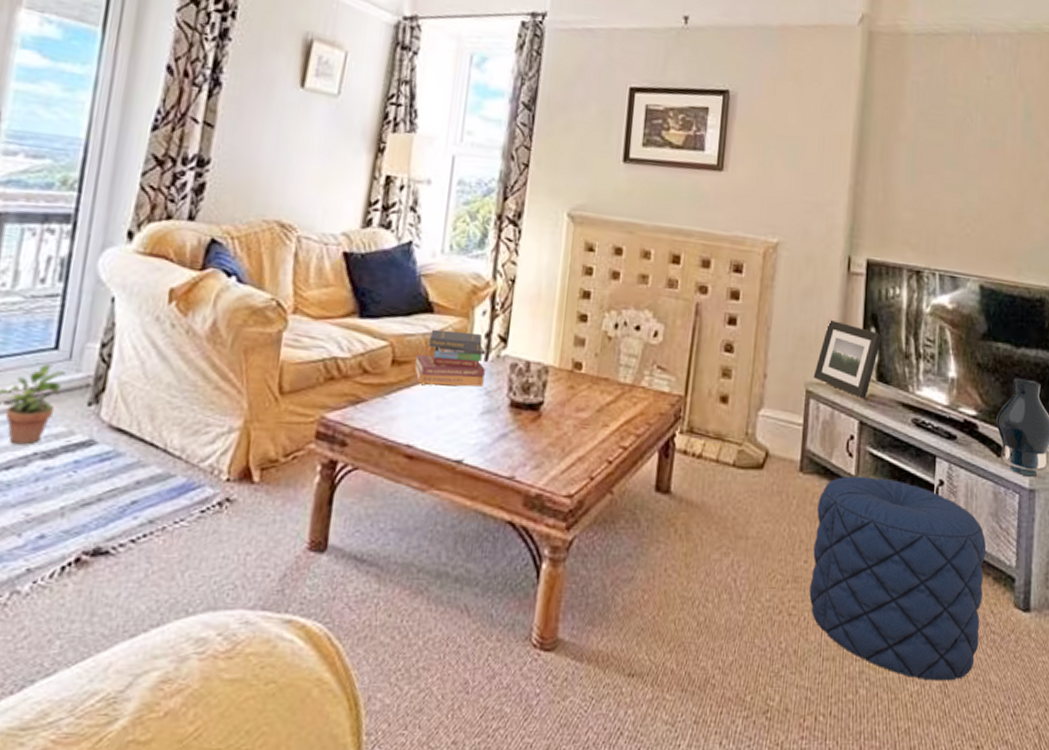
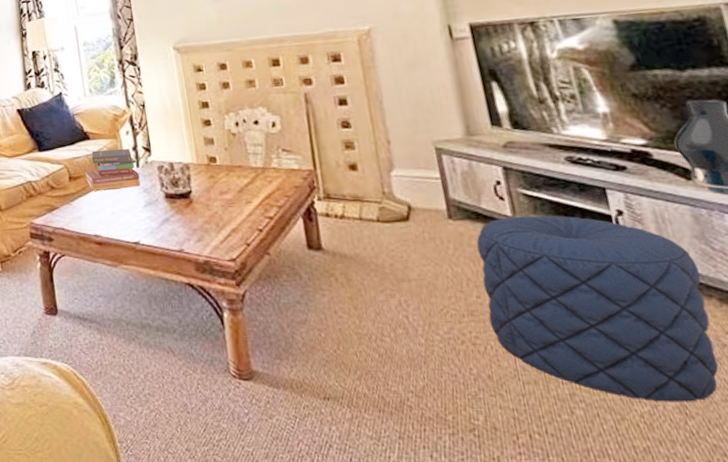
picture frame: present [813,319,883,400] -> none [439,83,508,147]

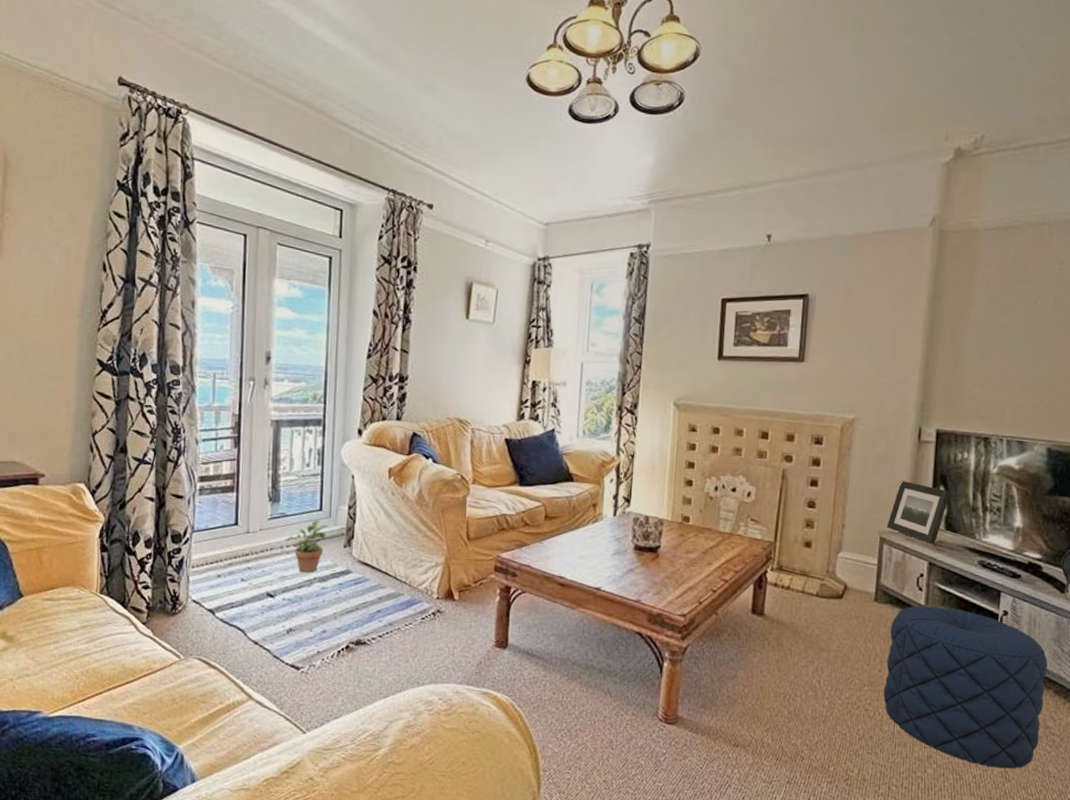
books: present [85,148,141,191] -> none [561,493,614,535]
picture frame: none [439,83,508,147] -> present [886,480,951,545]

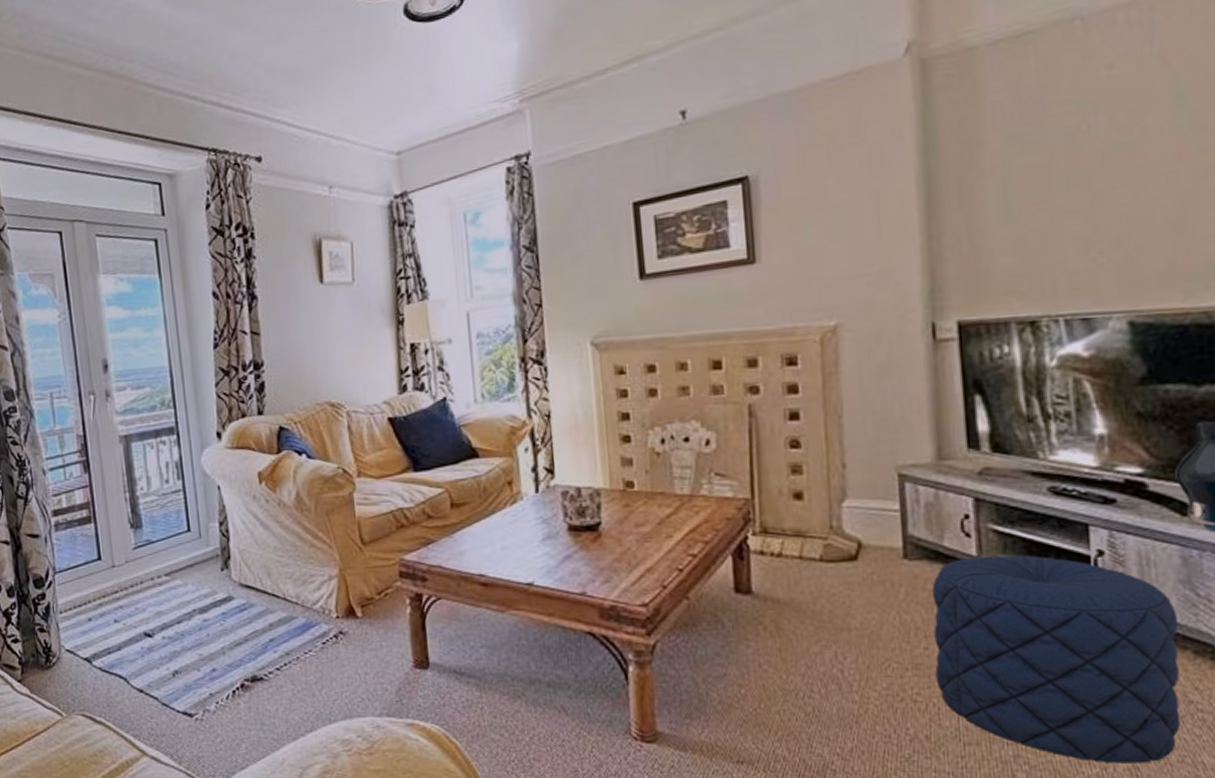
potted plant: present [285,520,328,573] -> none [154,542,200,605]
picture frame: present [886,480,951,545] -> none [905,394,993,475]

